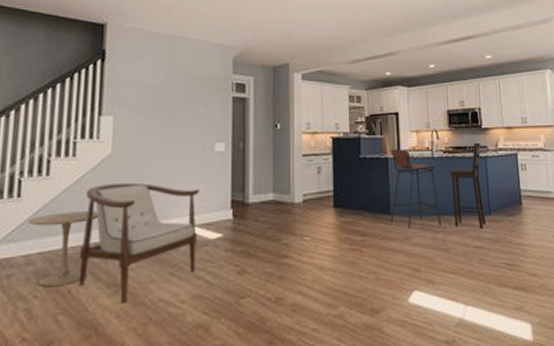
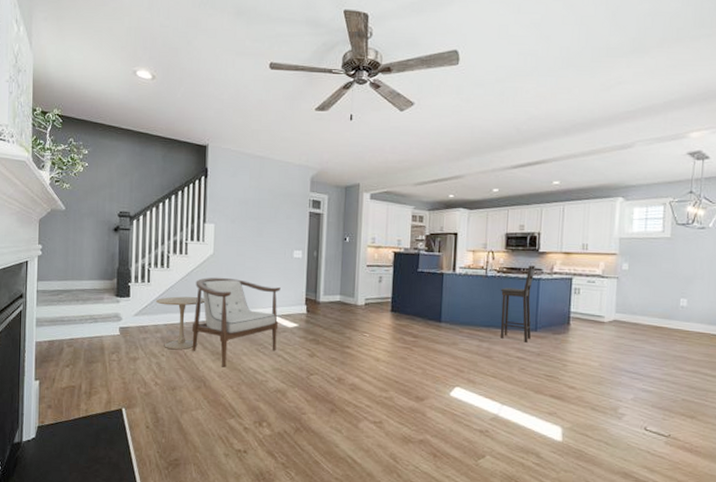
bar stool: present [390,149,442,229] -> none [440,266,489,336]

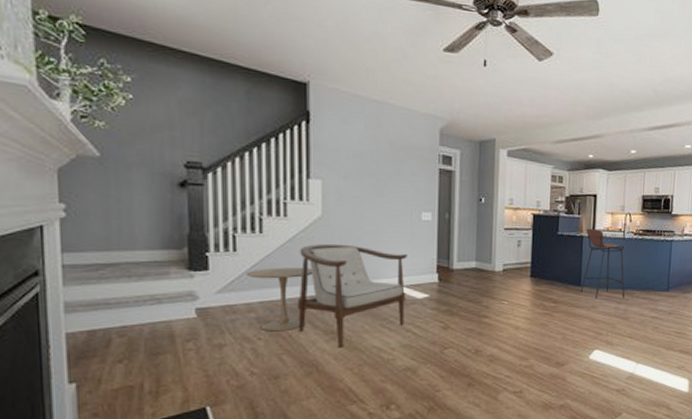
bar stool: none [440,266,489,336] -> present [580,228,626,299]
bar stool: present [500,265,535,343] -> none [636,227,668,302]

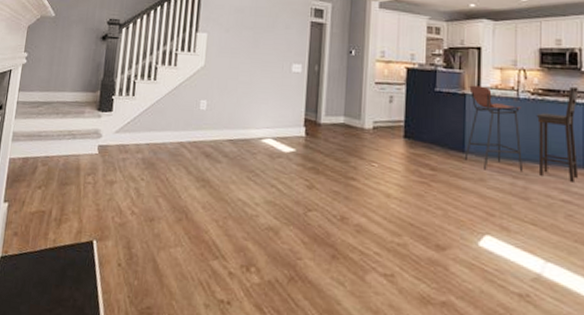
side table: present [247,267,312,332] -> none [139,112,192,174]
armchair: present [297,243,407,348] -> none [174,91,277,197]
bar stool: none [636,227,668,302] -> present [536,86,579,182]

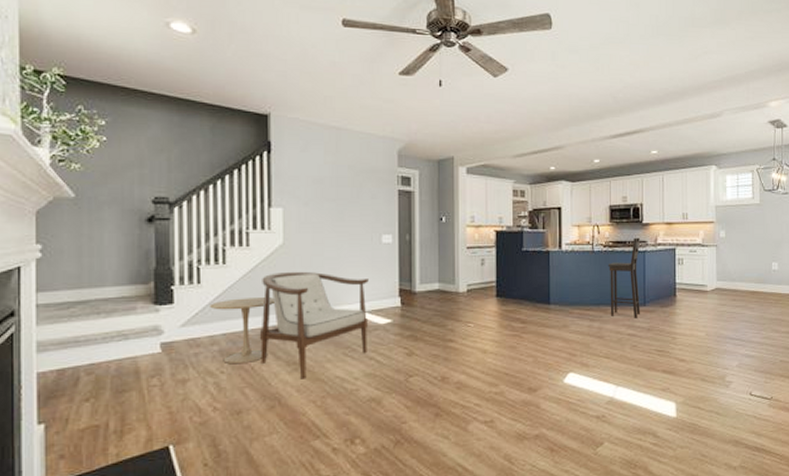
side table: none [139,112,192,174] -> present [210,297,274,365]
armchair: none [174,91,277,197] -> present [259,271,369,379]
bar stool: present [464,85,524,172] -> none [550,243,599,317]

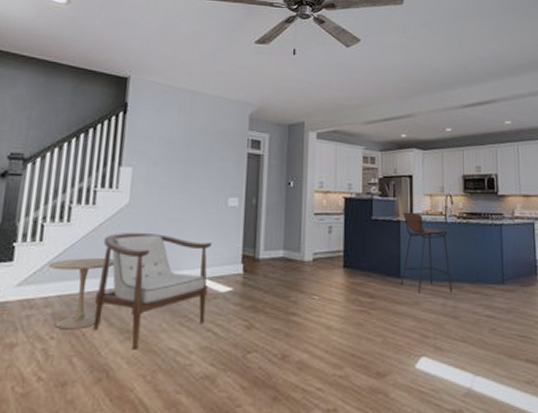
bar stool: none [550,243,599,317] -> present [400,212,453,294]
bar stool: present [607,237,641,318] -> none [462,209,500,298]

